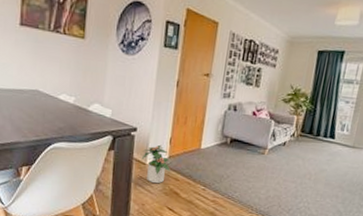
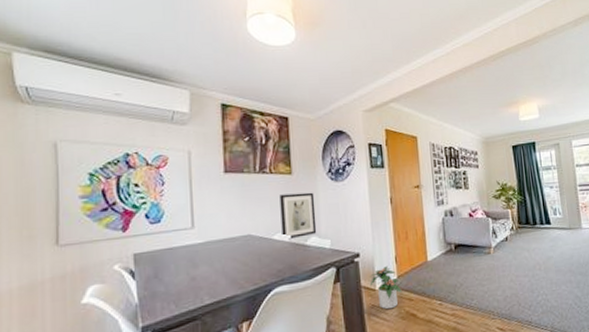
wall art: none [67,57,104,102] -> present [279,192,317,240]

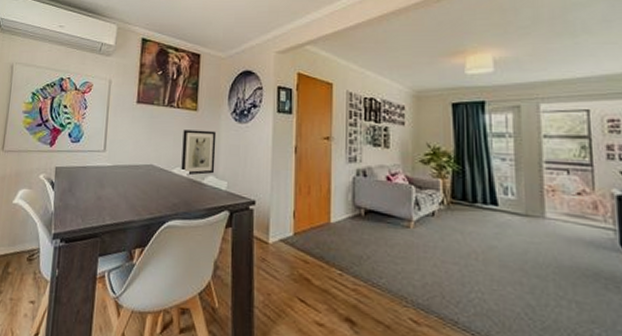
potted plant: present [369,265,402,309] -> none [262,219,297,267]

